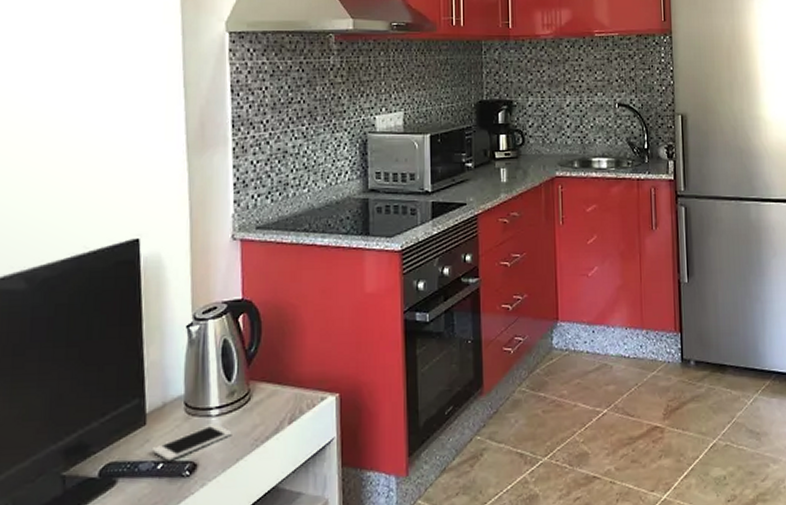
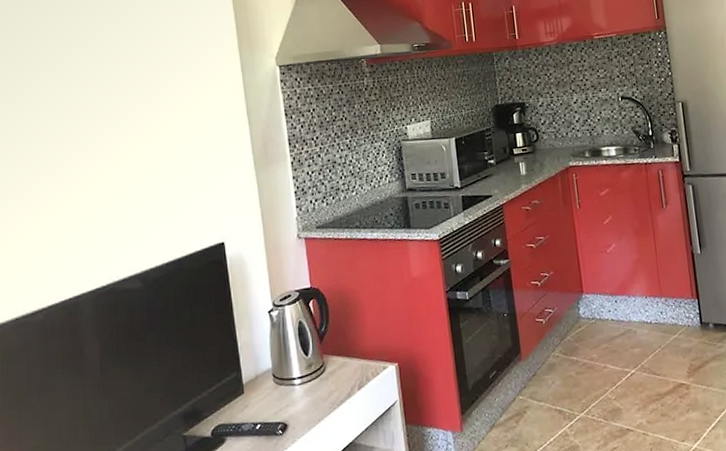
cell phone: present [151,424,232,461] -> none [250,391,313,423]

